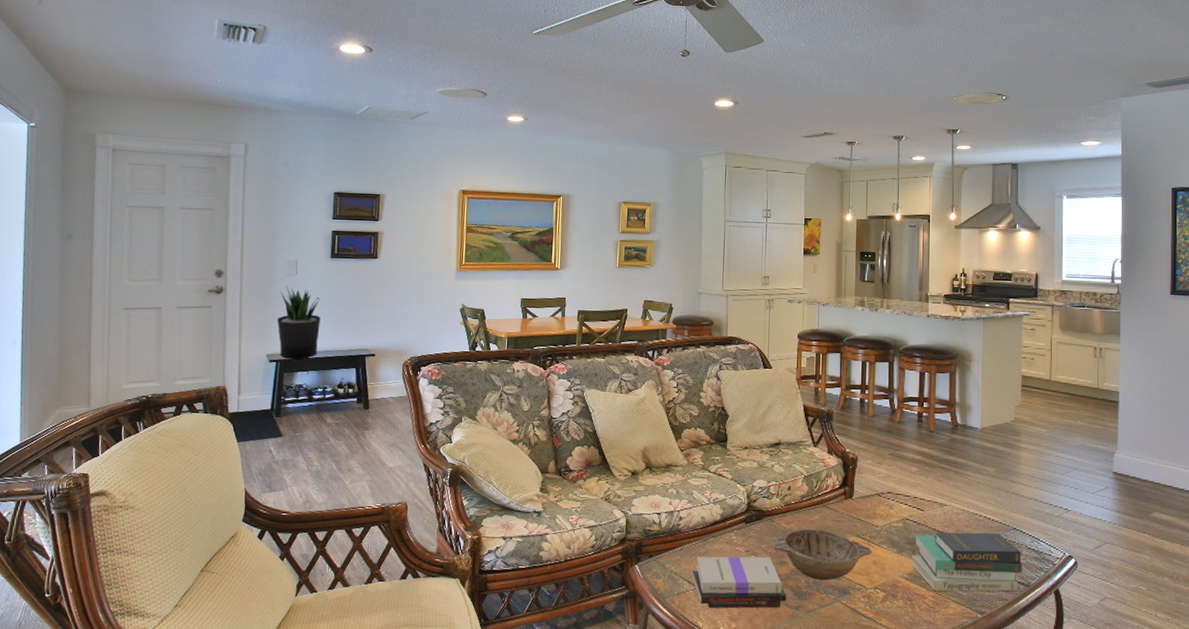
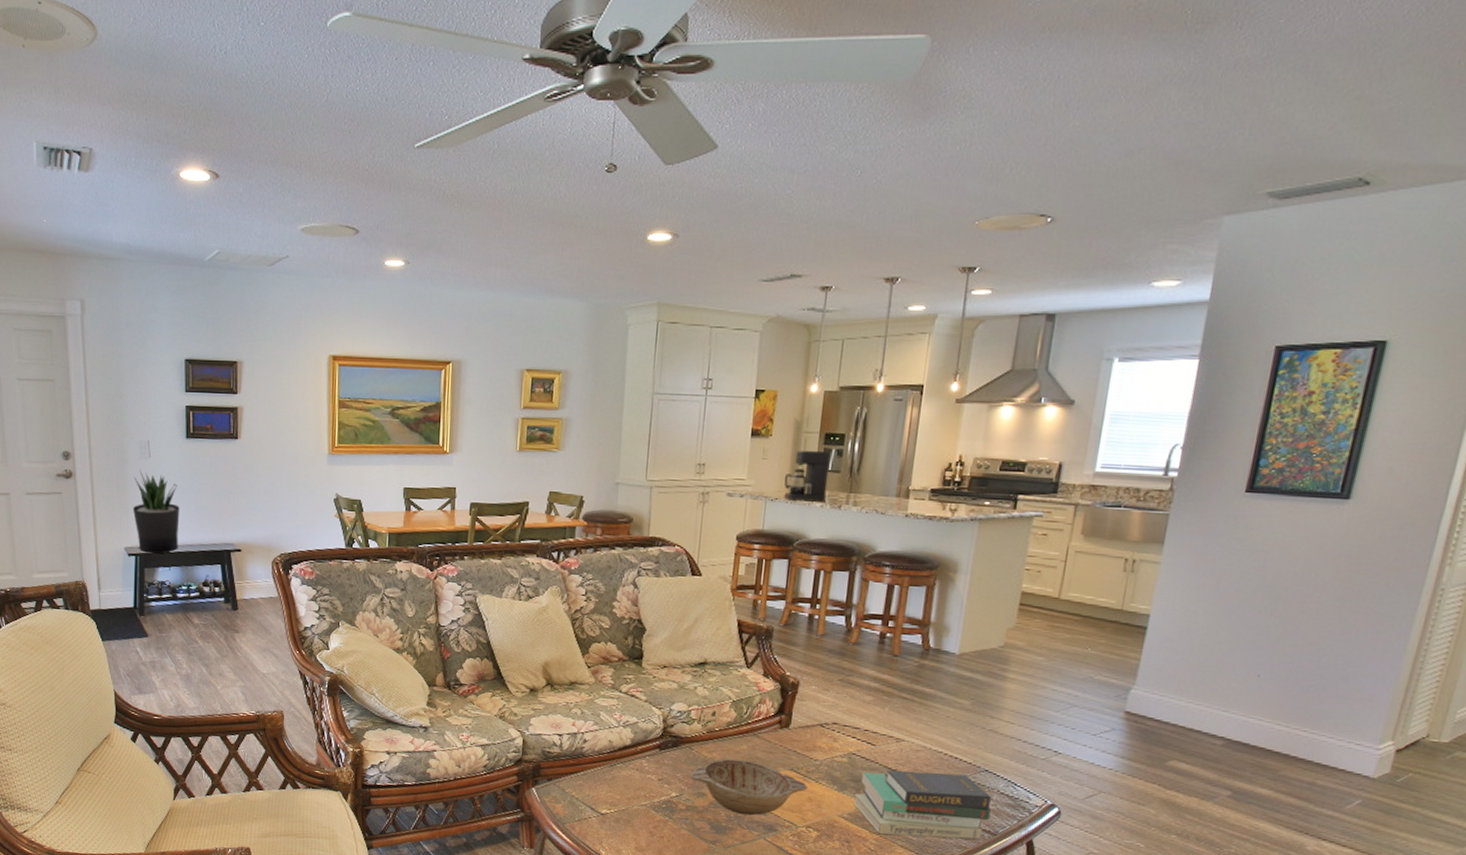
books: present [691,556,787,609] -> none [595,782,703,841]
coffee maker: none [832,265,866,306] -> present [783,450,831,502]

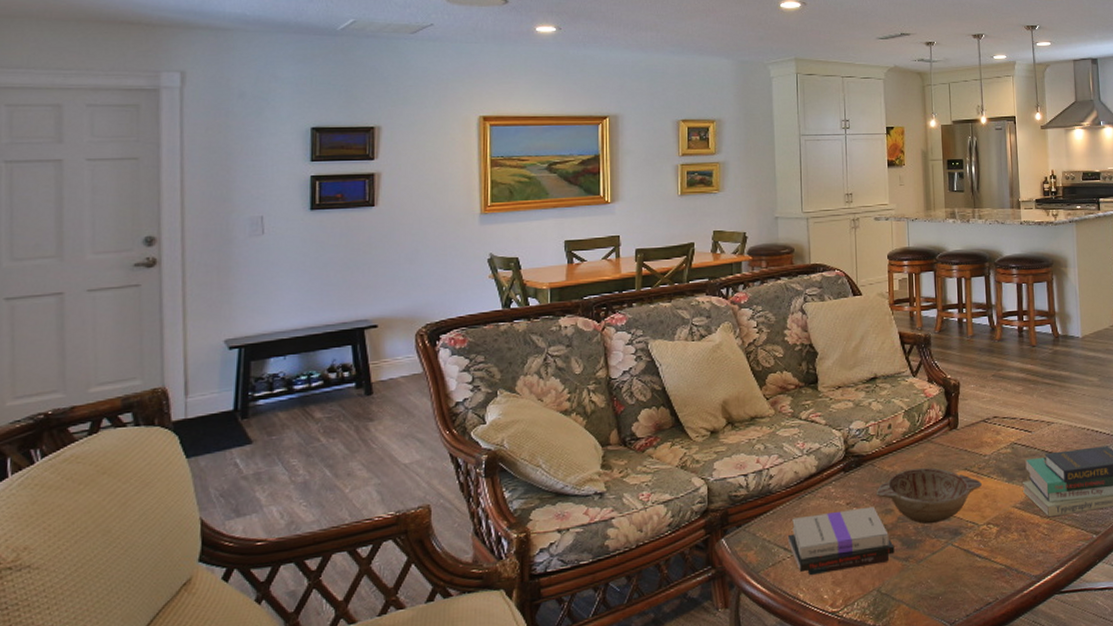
planter: present [133,470,180,554] -> none [238,249,300,343]
books: none [595,782,703,841] -> present [787,506,895,576]
coffee maker: present [783,450,831,502] -> none [920,174,956,219]

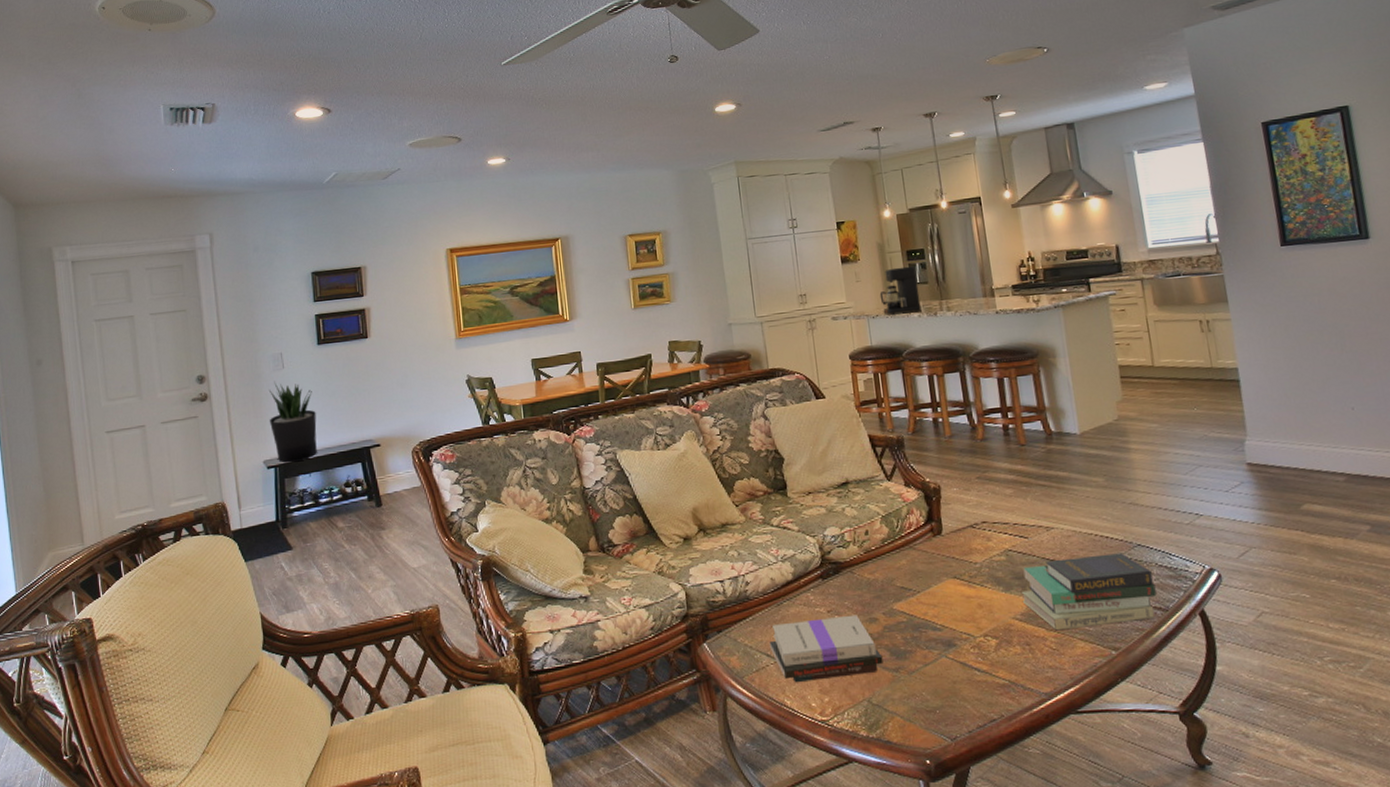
planter: none [238,249,300,343] -> present [268,382,317,463]
decorative bowl: present [875,467,983,524] -> none [857,575,976,635]
coffee maker: none [920,174,956,219] -> present [879,266,922,315]

